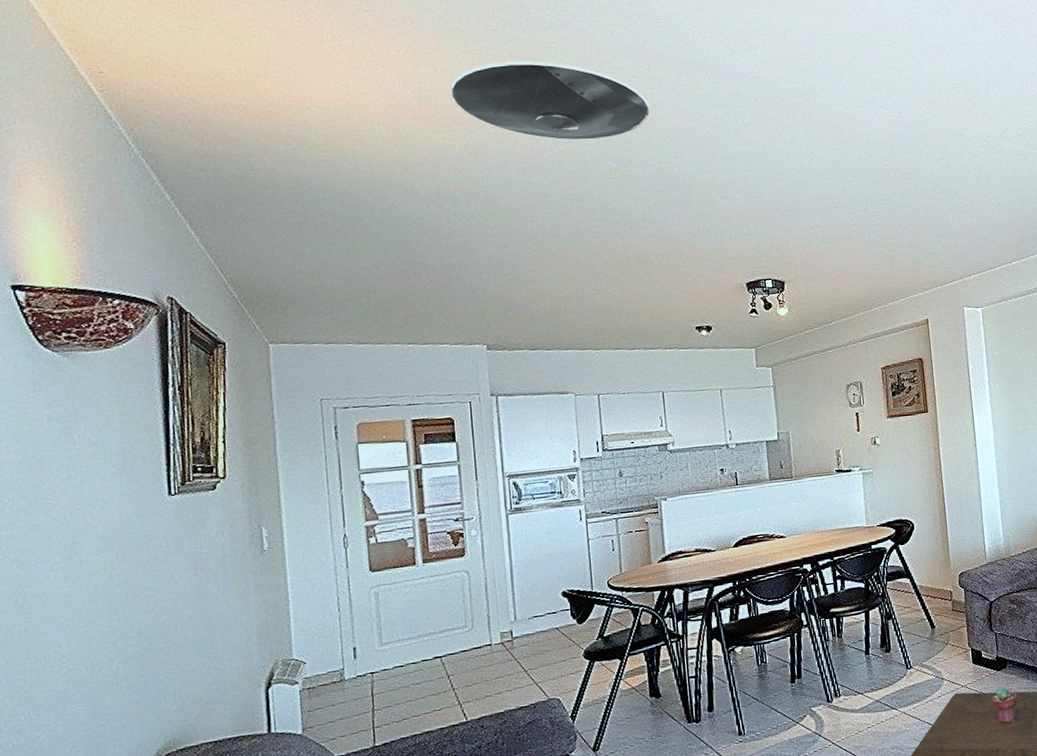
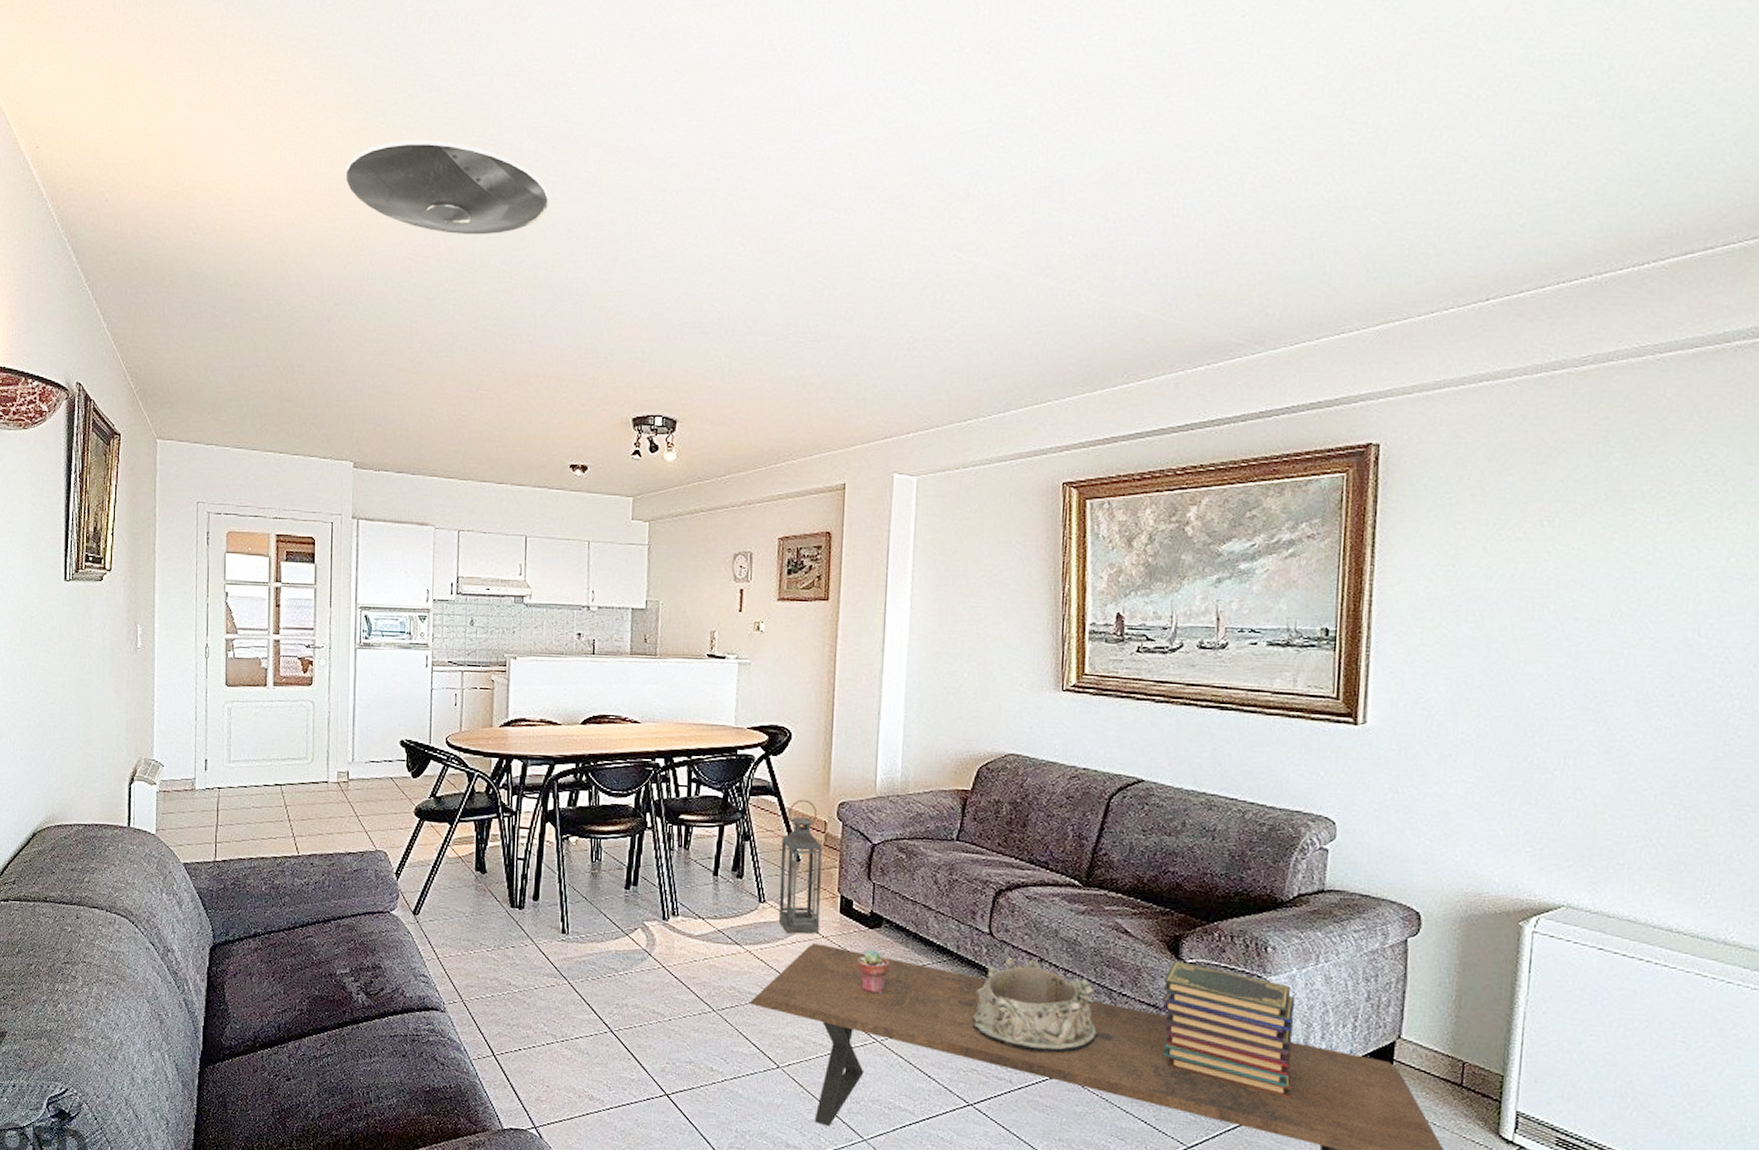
lantern: none [918,576,959,690] -> present [778,799,822,934]

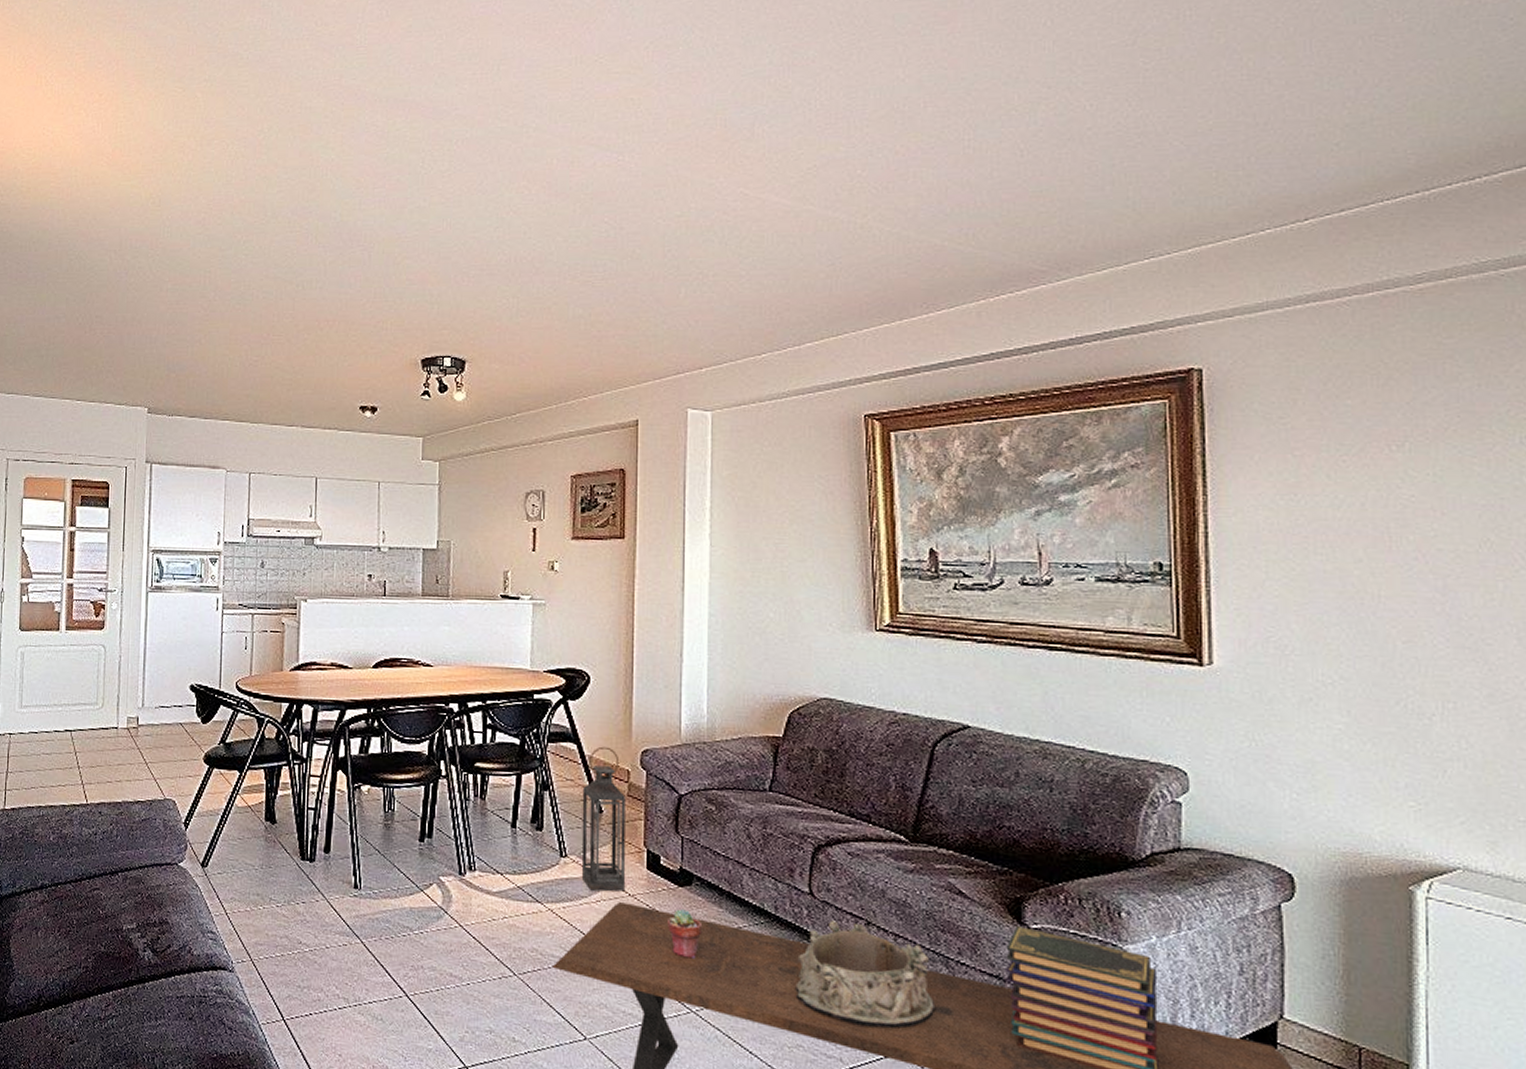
ceiling light: present [346,140,548,235] -> none [145,101,337,189]

